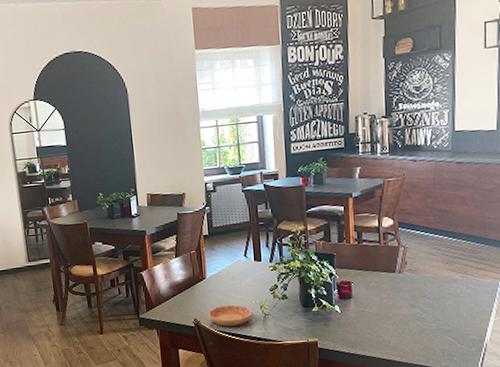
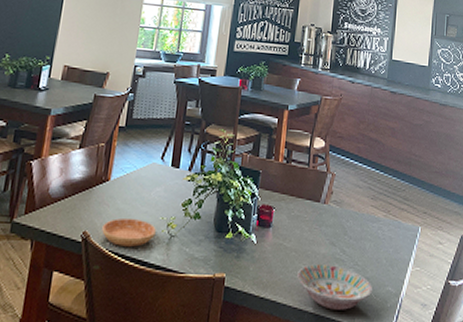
bowl: none [382,322,456,358] -> present [297,264,372,310]

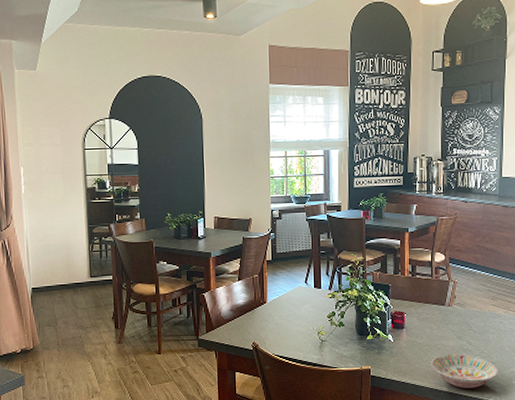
saucer: present [102,218,156,247] -> none [267,330,309,351]

